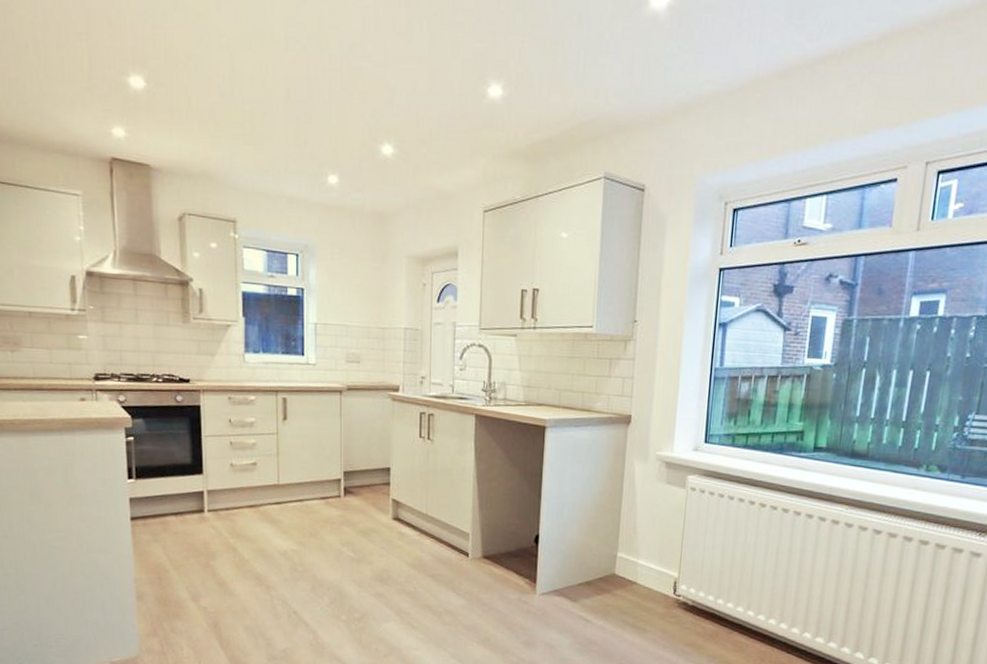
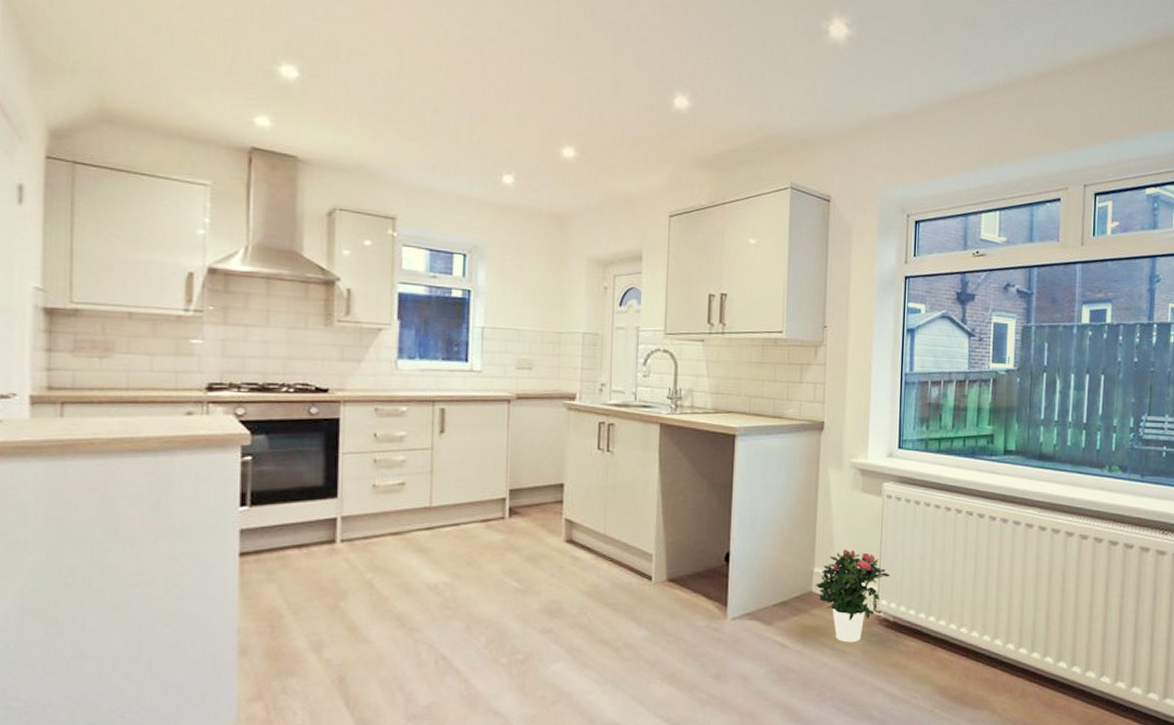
potted flower: none [618,537,691,622] -> present [815,549,891,643]

